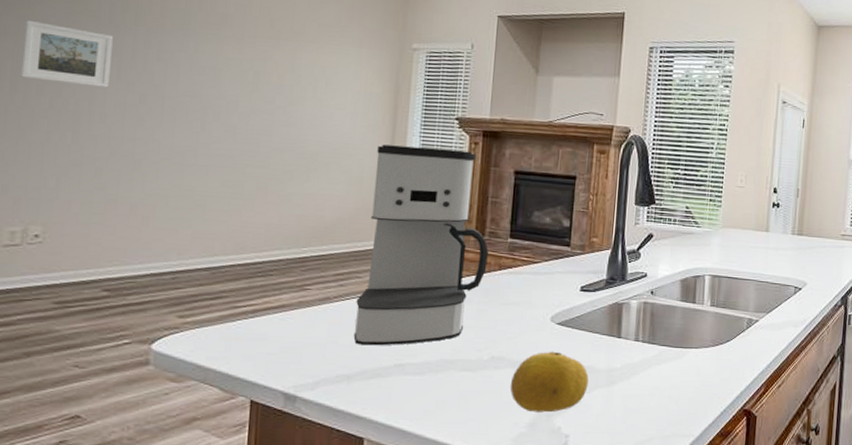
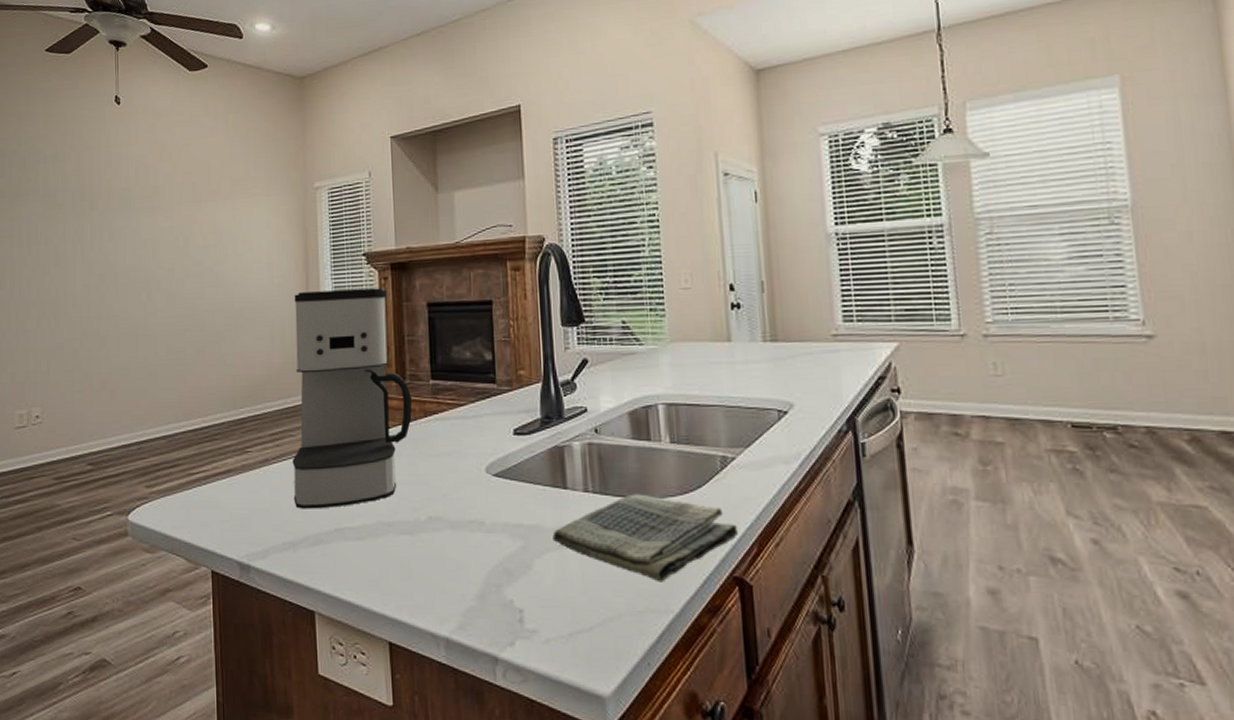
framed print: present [19,19,113,88] -> none [15,221,76,274]
fruit: present [510,351,589,413] -> none [452,508,537,582]
dish towel: none [603,344,753,413] -> present [552,494,739,582]

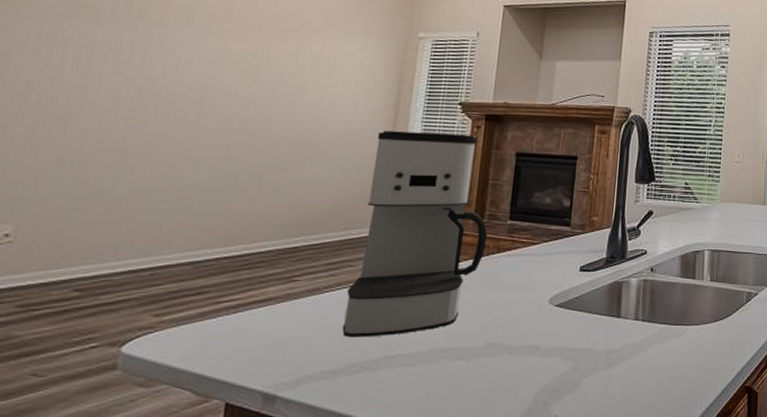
dish towel: present [552,494,739,582] -> none [601,322,753,394]

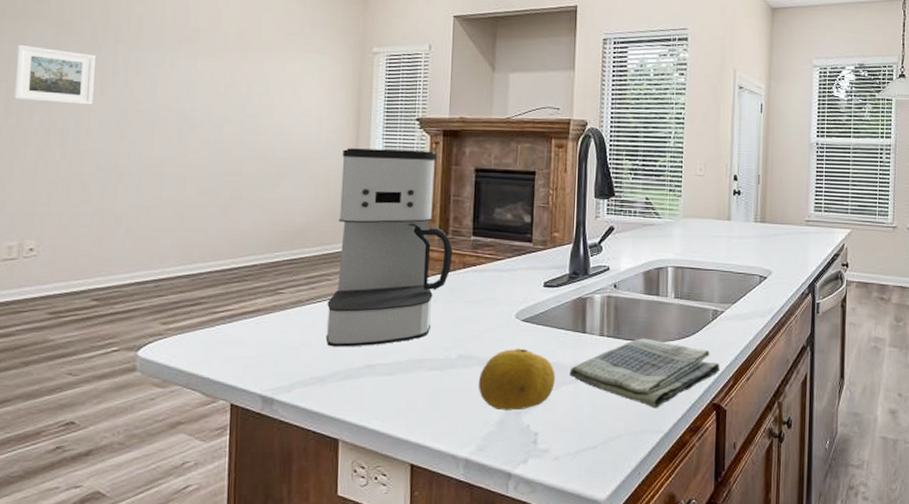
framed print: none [9,16,113,81] -> present [13,44,95,105]
fruit: none [505,334,587,401] -> present [478,348,555,411]
dish towel: none [601,322,753,394] -> present [569,338,721,409]

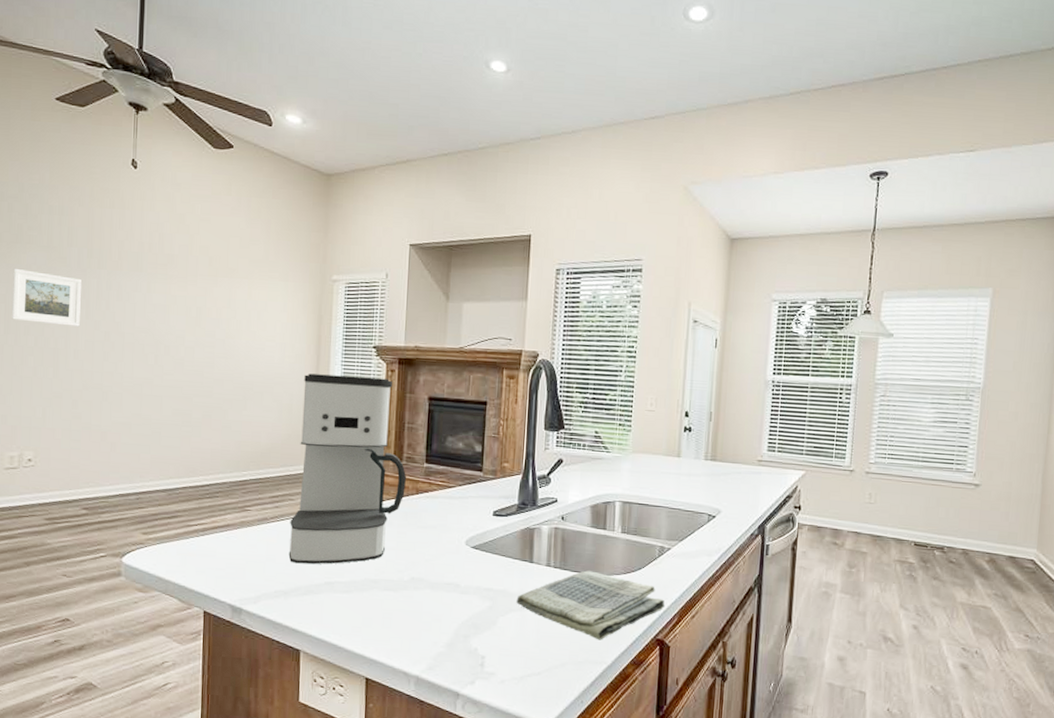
fruit: present [478,348,555,411] -> none [429,574,503,634]

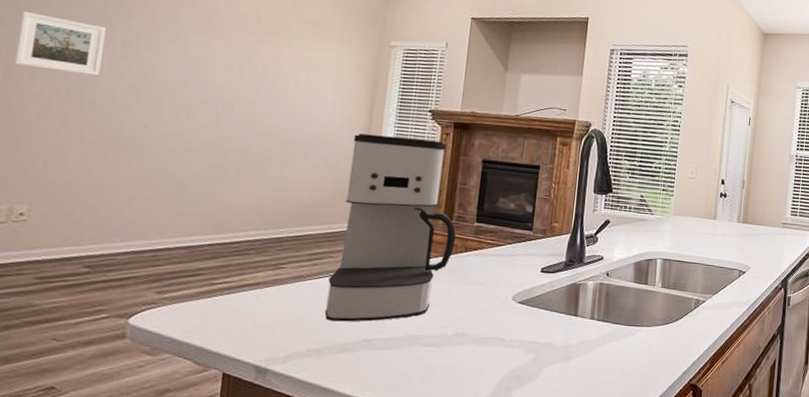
dish towel: present [516,570,665,640] -> none [559,322,699,387]

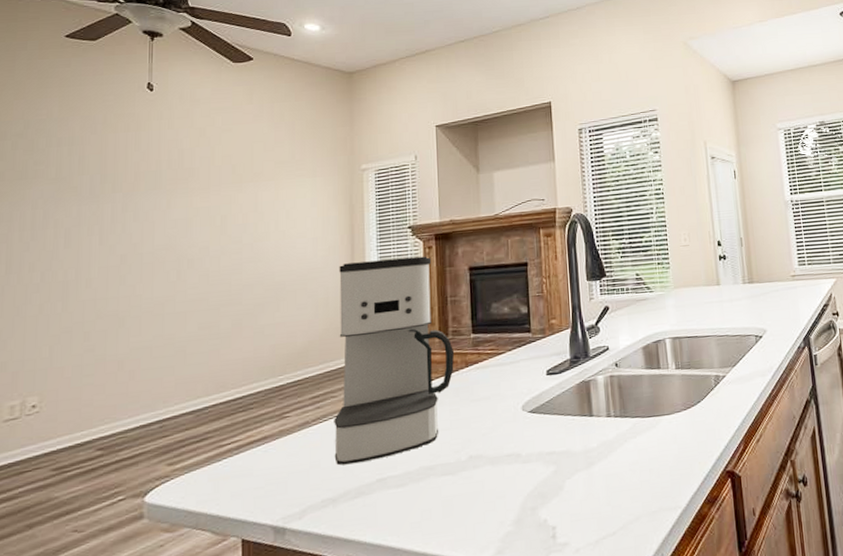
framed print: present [13,10,106,76] -> none [13,205,94,258]

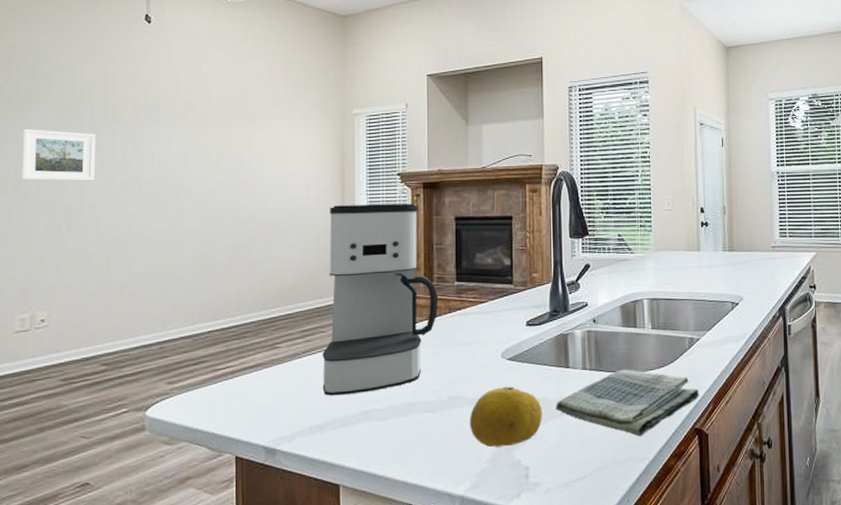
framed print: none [13,205,94,258] -> present [20,128,95,181]
fruit: none [491,440,568,509] -> present [469,386,542,448]
dish towel: none [581,413,730,485] -> present [555,369,700,437]

